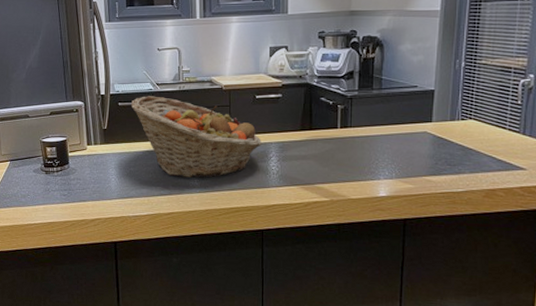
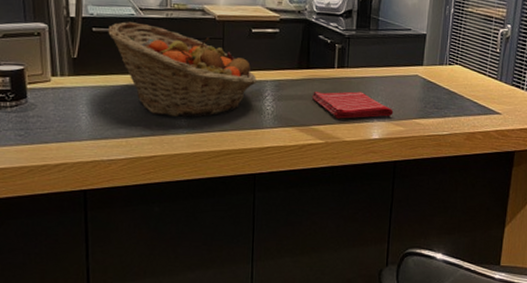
dish towel: none [315,150,401,177] -> present [311,91,394,119]

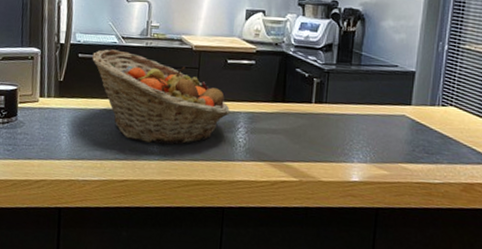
dish towel: present [311,91,394,119] -> none [286,126,377,159]

